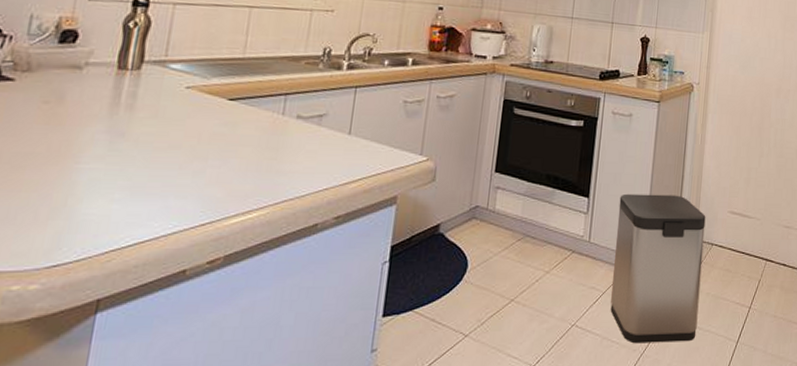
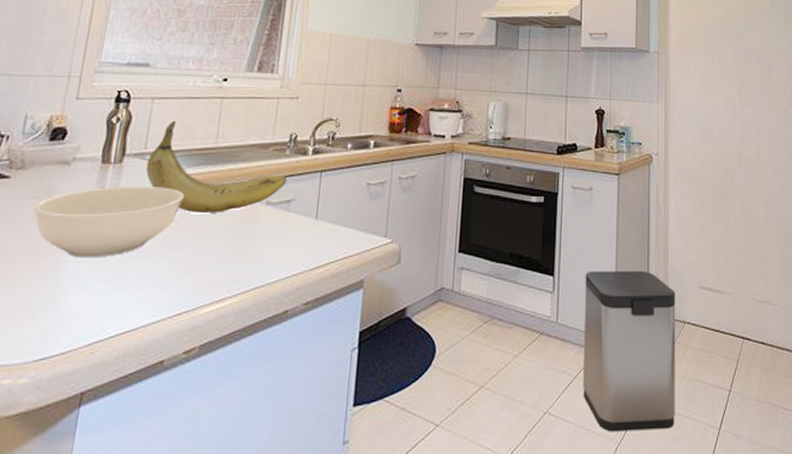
bowl: none [42,94,208,166] -> present [34,186,184,258]
banana: none [166,28,320,126] -> present [145,120,287,214]

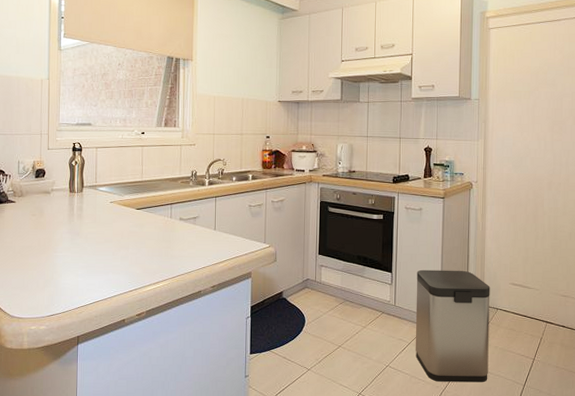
bowl: present [34,186,184,258] -> none [33,208,125,254]
banana: present [145,120,287,214] -> none [98,162,192,226]

